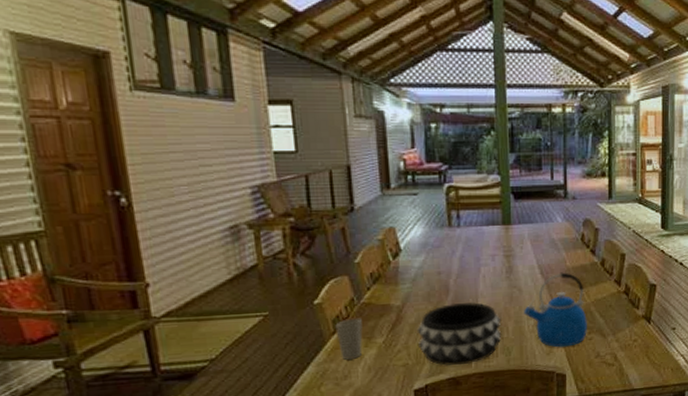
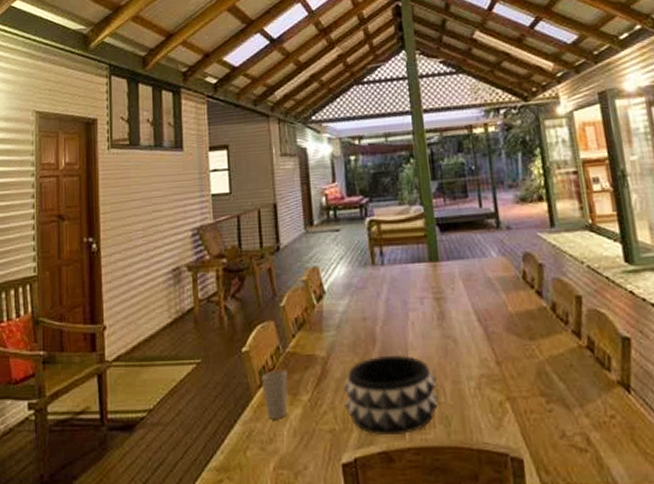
kettle: present [524,272,587,348] -> none [462,319,545,420]

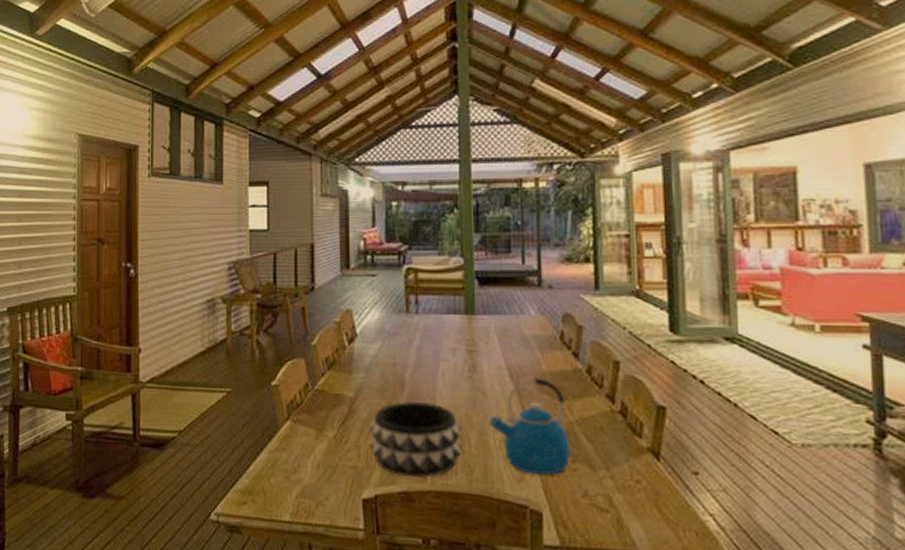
cup: present [261,369,288,419] -> none [289,405,314,452]
kettle: none [462,319,545,420] -> present [489,377,570,476]

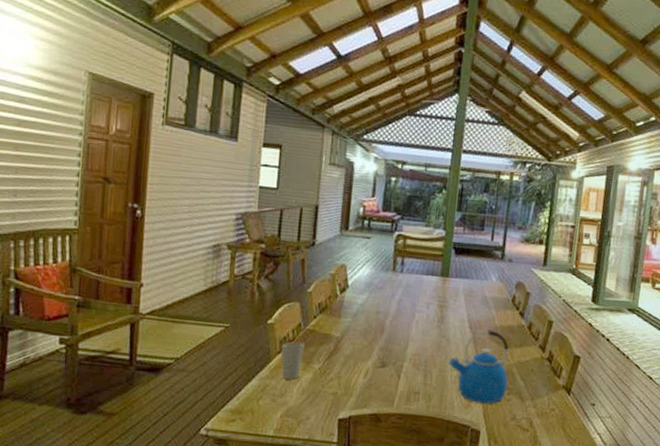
cup: none [289,405,314,452] -> present [281,342,305,380]
decorative bowl: present [368,400,463,479] -> none [349,342,427,404]

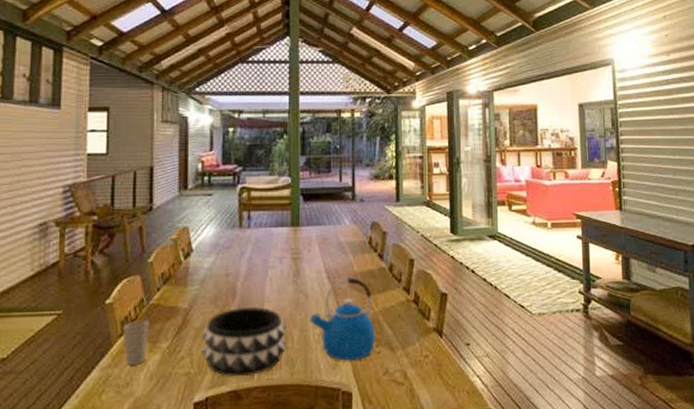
decorative bowl: none [349,342,427,404] -> present [201,306,287,377]

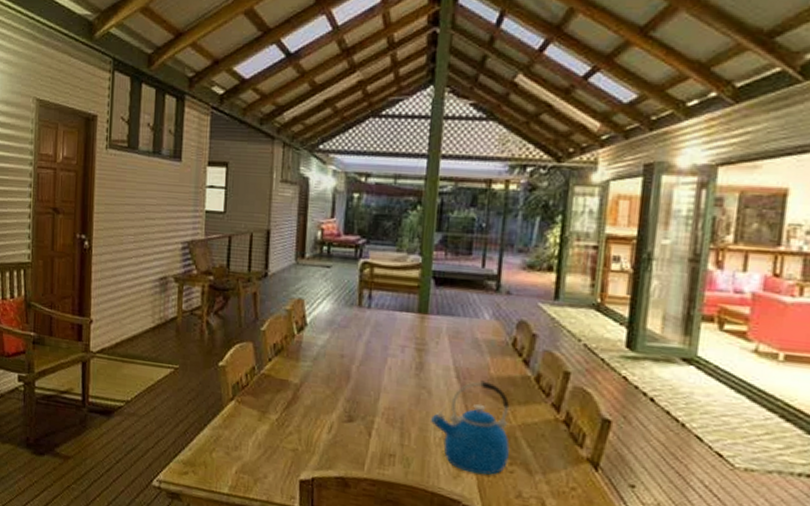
cup: present [123,320,149,365] -> none [234,388,259,431]
decorative bowl: present [201,306,287,377] -> none [311,392,404,467]

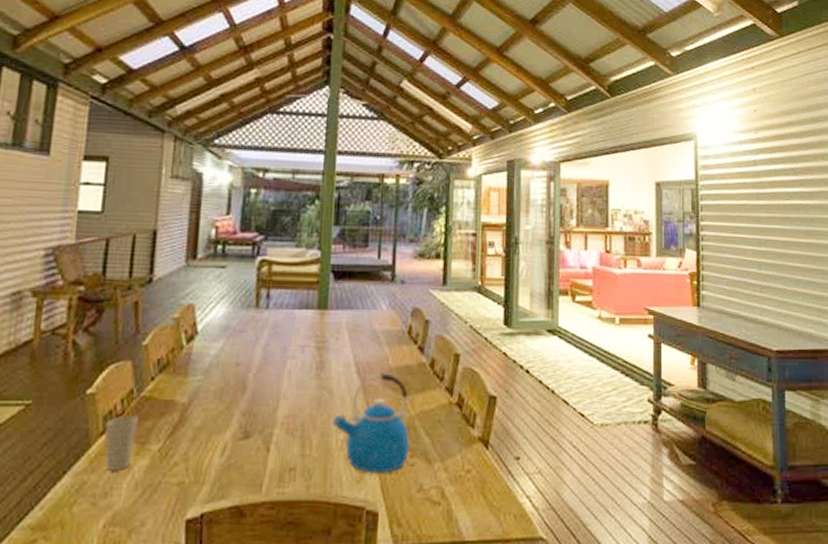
cup: none [234,388,259,431] -> present [105,415,138,470]

